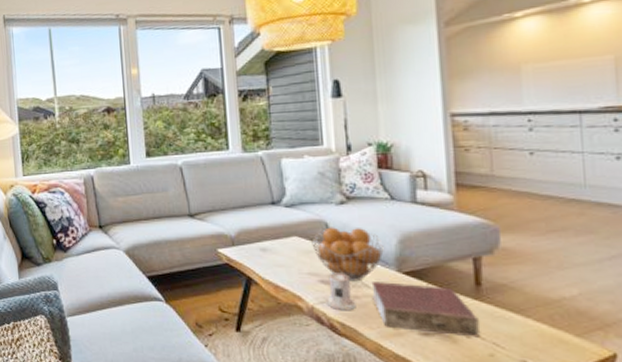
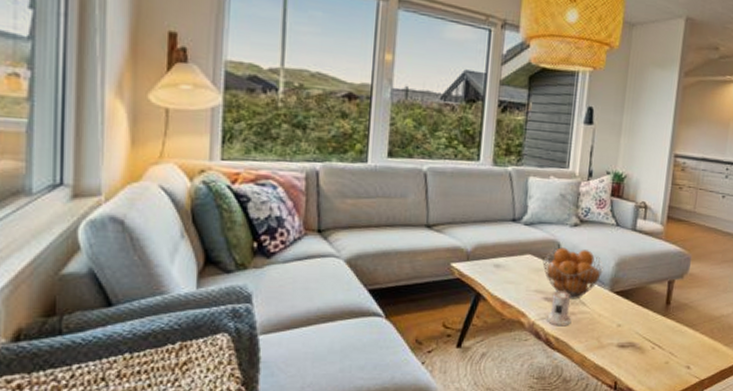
book: present [371,282,480,338] -> none [586,300,663,348]

